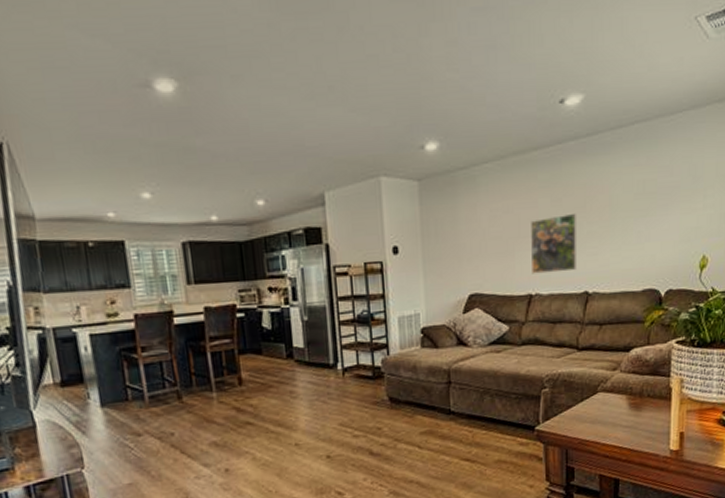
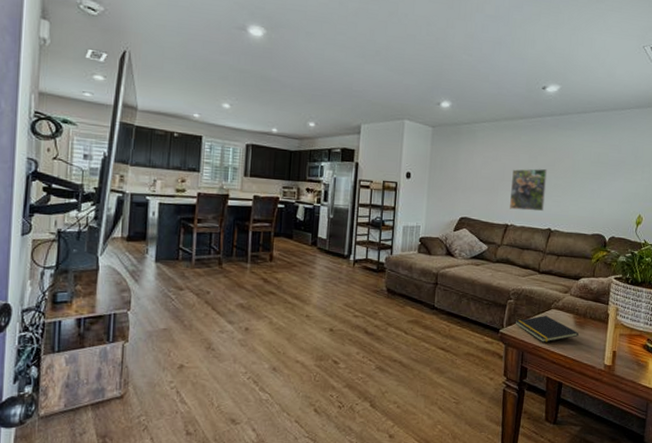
notepad: none [553,400,635,435] -> present [515,315,579,342]

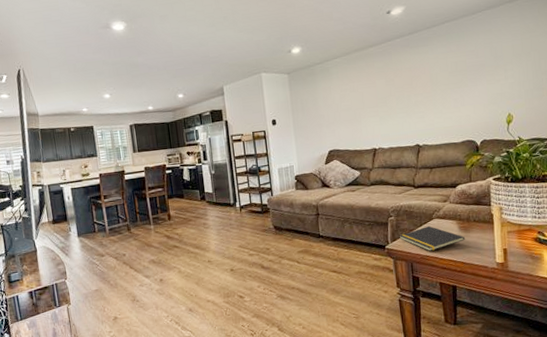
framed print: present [510,168,548,212] -> none [371,88,409,134]

